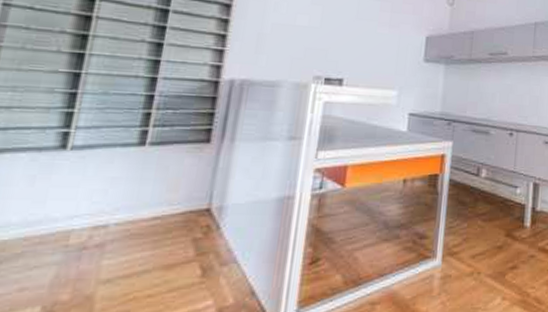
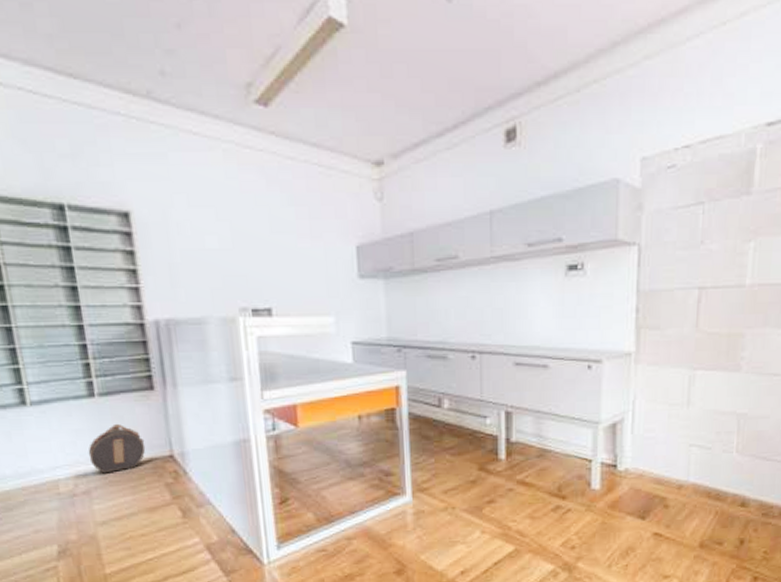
hat box: none [117,173,184,225] -> present [88,423,146,474]

